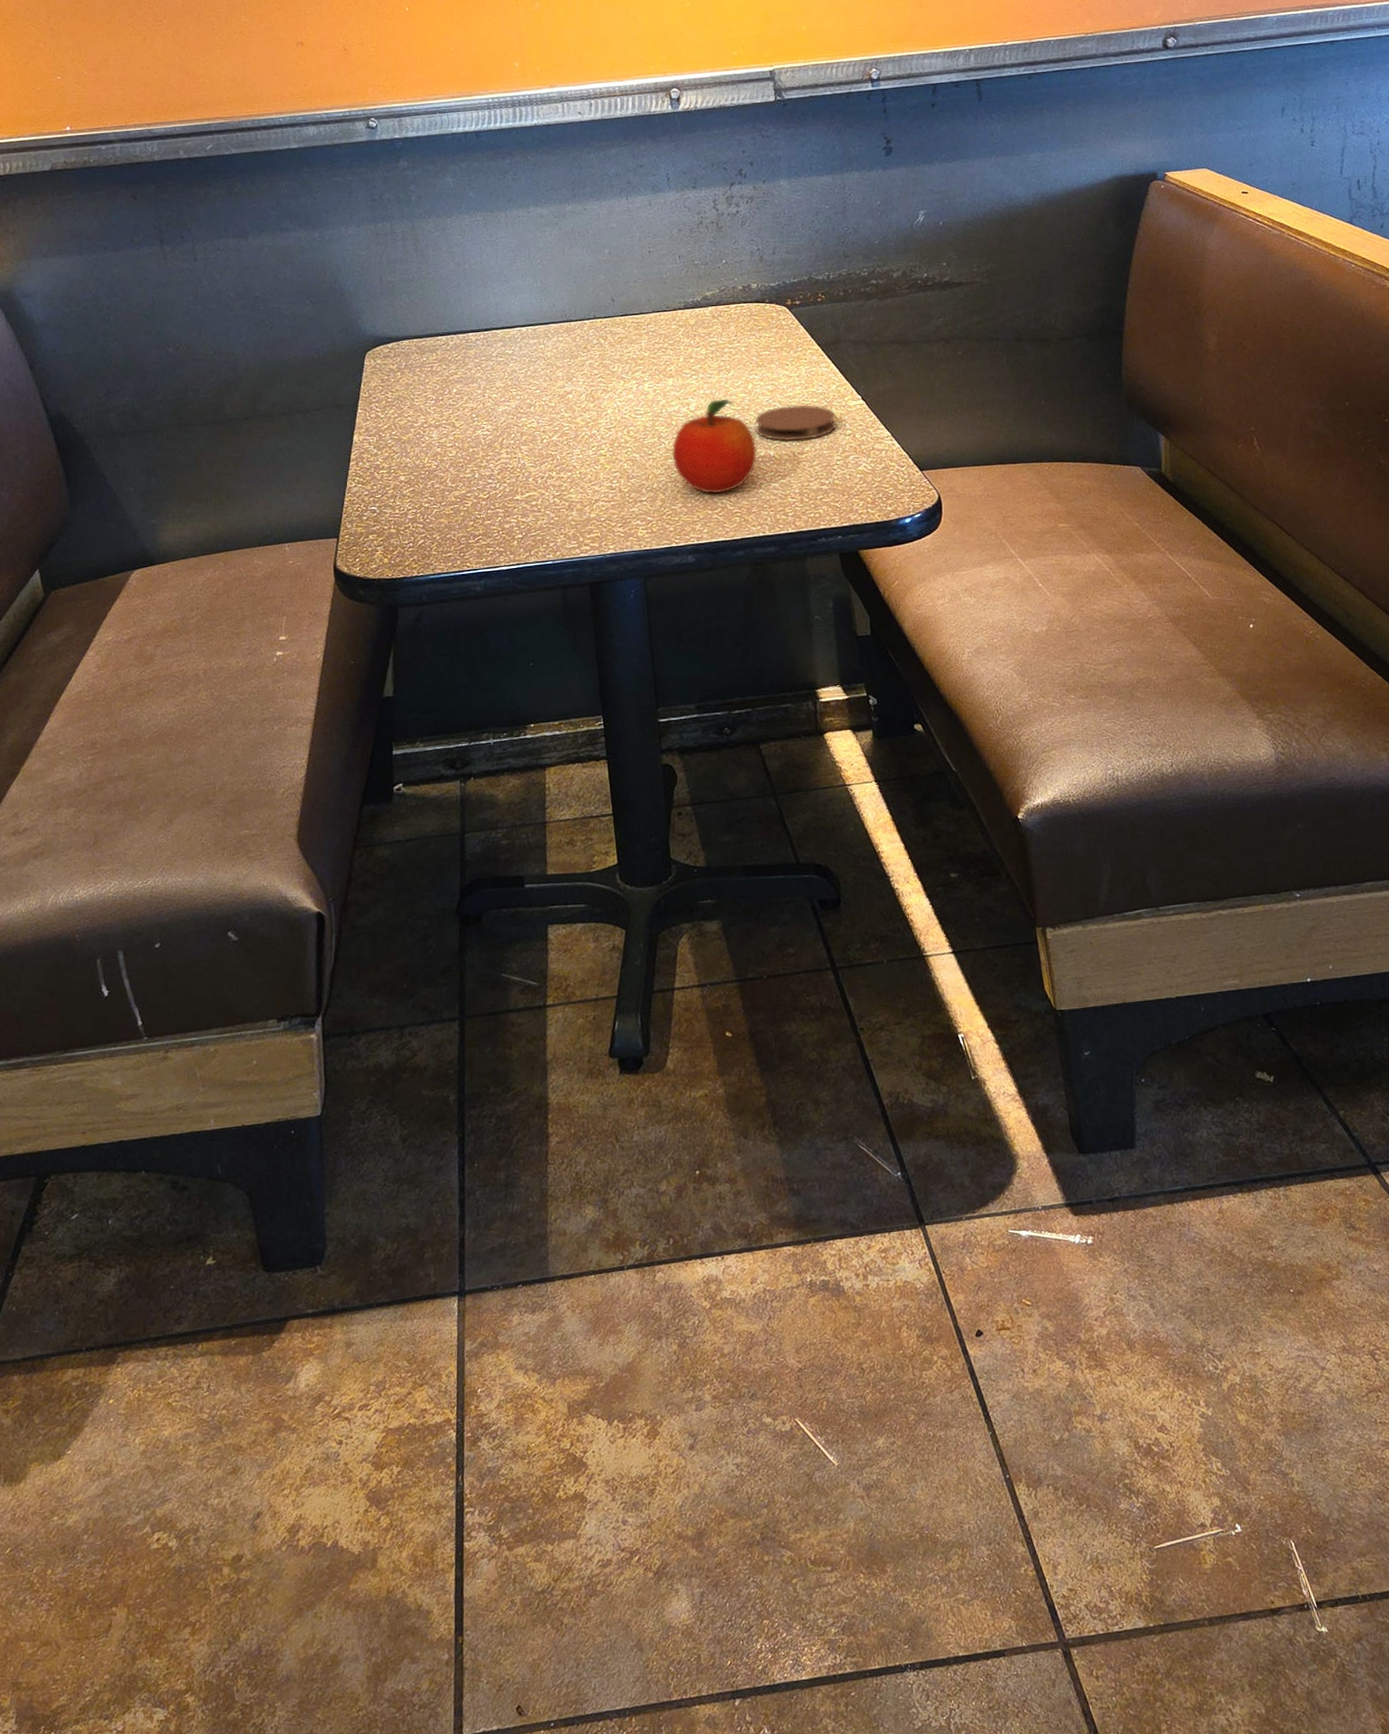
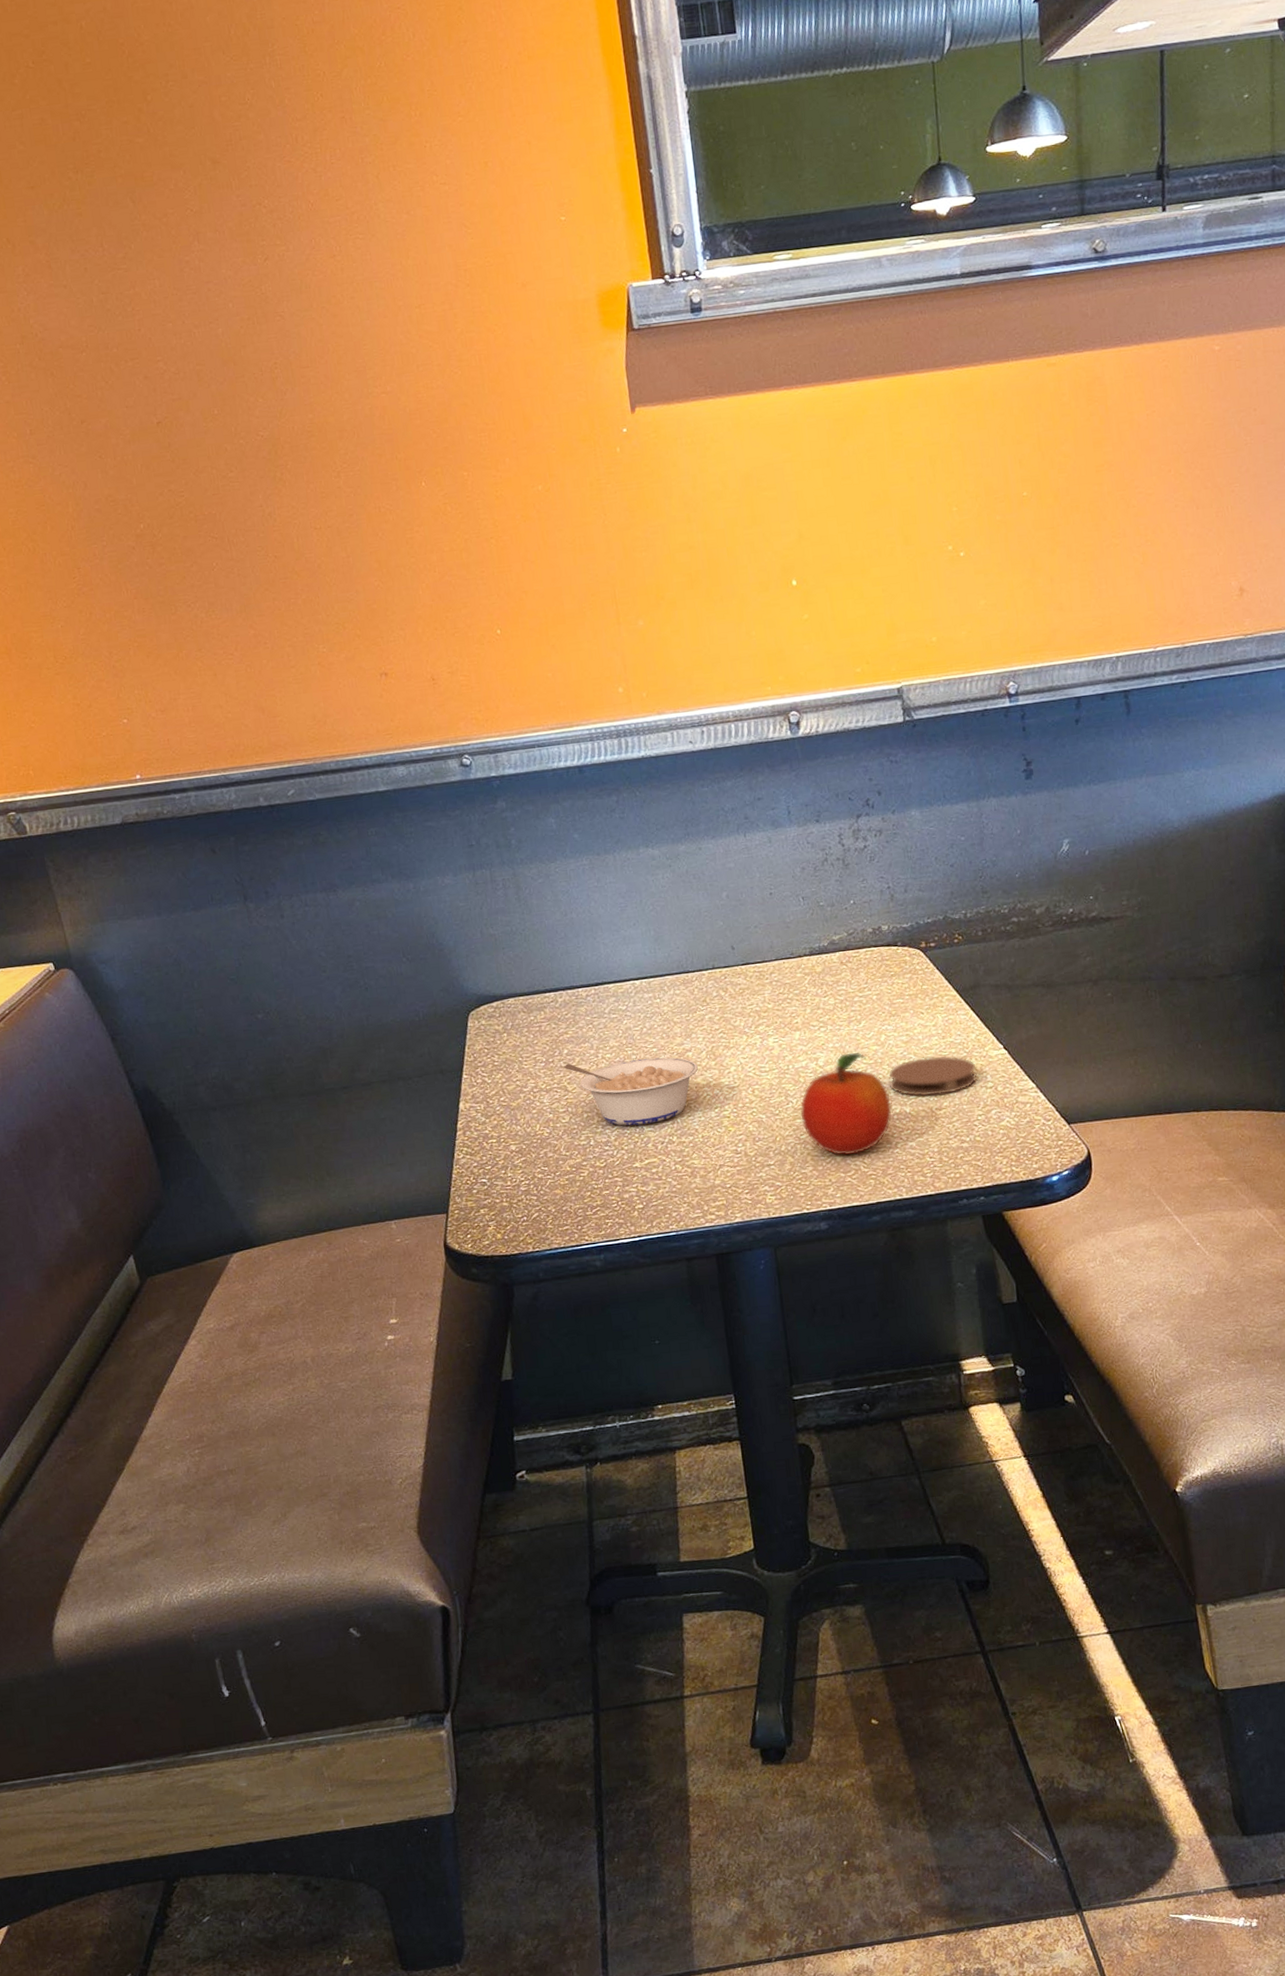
legume: none [453,398,577,461] -> present [564,1057,698,1126]

